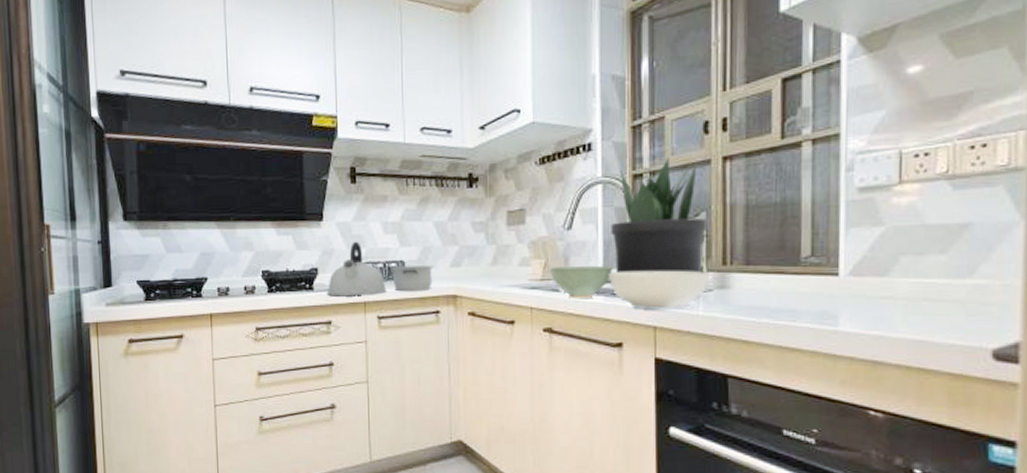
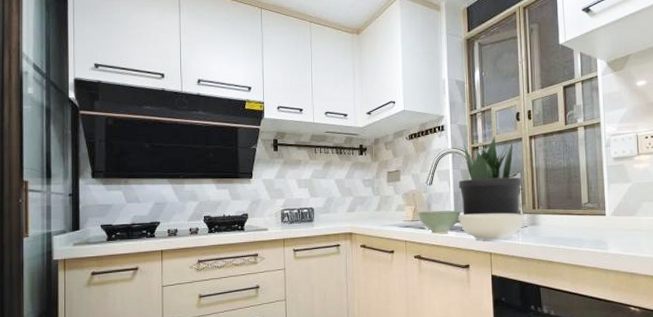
kettle: present [326,241,387,297] -> none [254,193,300,235]
cooking pot: present [392,266,434,292] -> none [304,211,335,231]

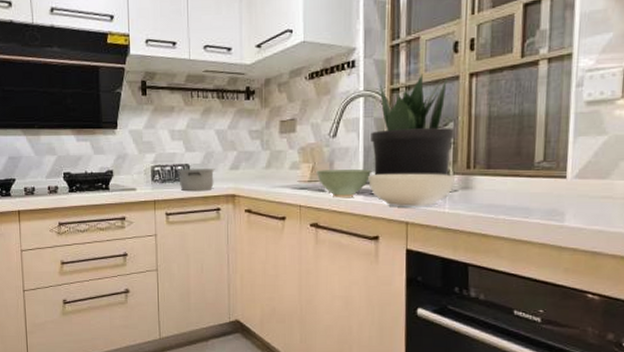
cooking pot: none [304,211,335,231] -> present [178,169,215,192]

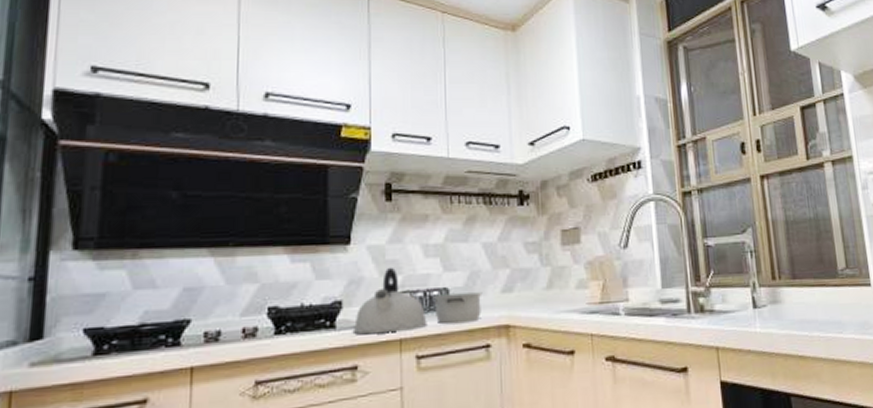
kettle: none [121,147,174,196] -> present [352,267,427,335]
bowl: present [316,169,371,199] -> none [607,285,671,323]
bowl: present [367,173,456,207] -> none [667,287,763,329]
planter: present [370,73,455,176] -> none [666,175,755,293]

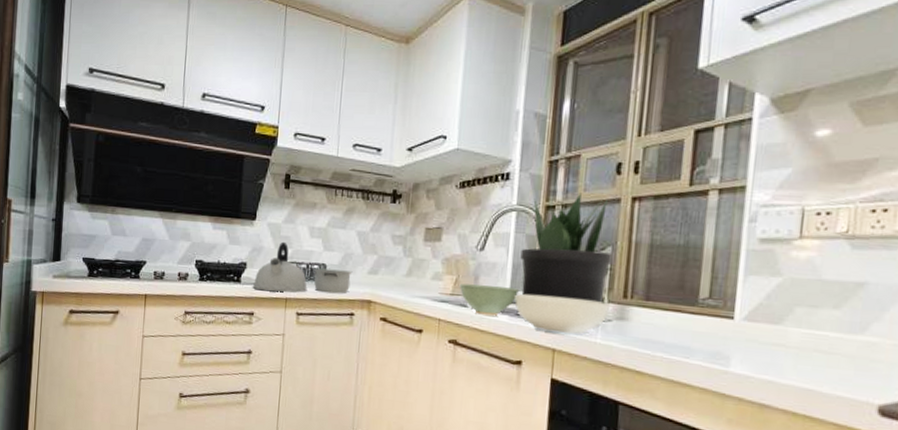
bowl: none [607,285,671,323] -> present [459,283,519,317]
planter: none [666,175,755,293] -> present [520,193,613,303]
bowl: none [667,287,763,329] -> present [513,294,611,335]

